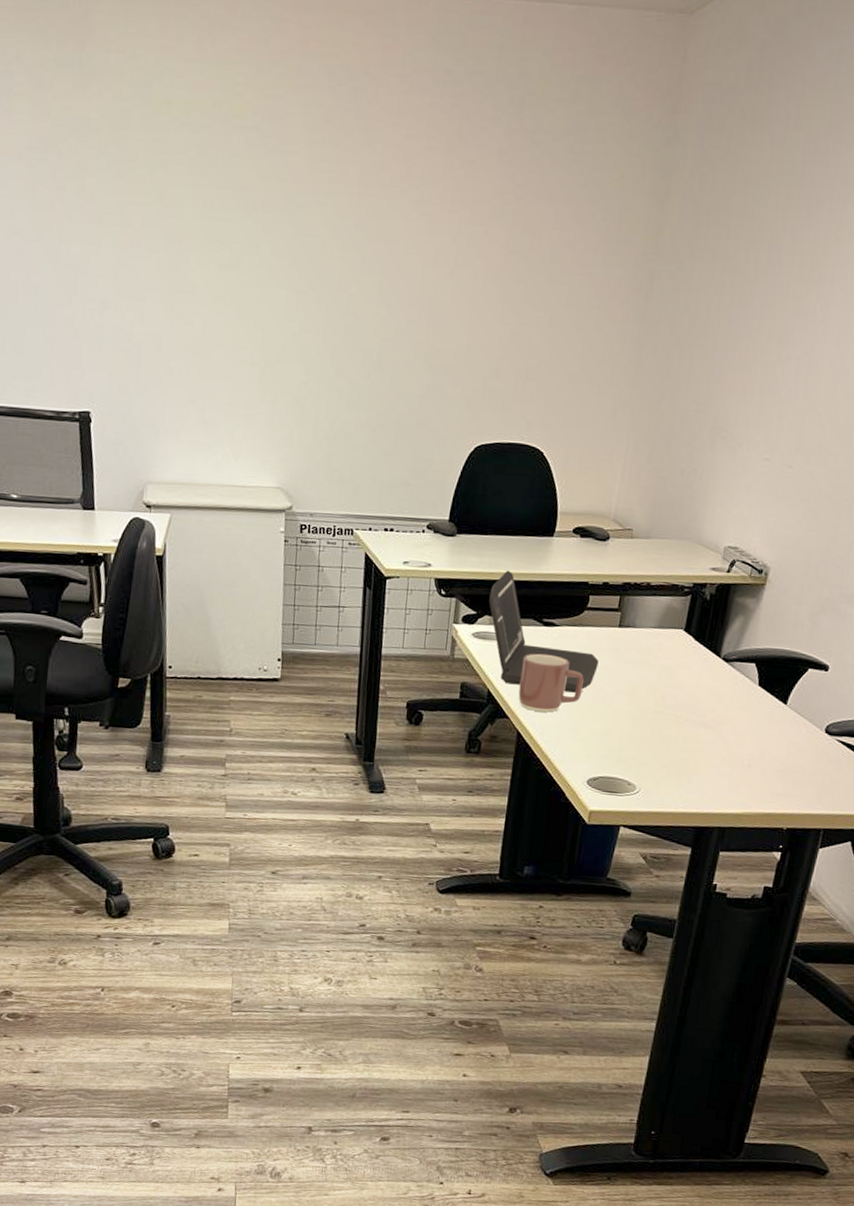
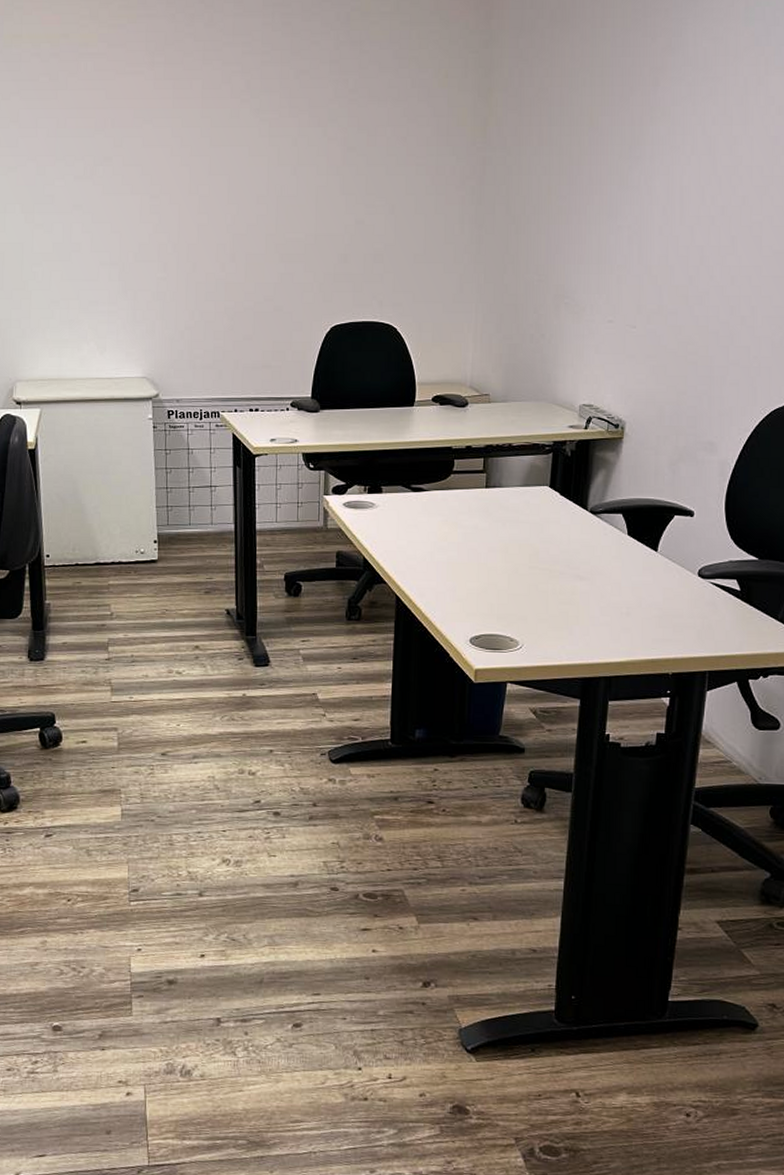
laptop: present [489,570,599,693] -> none [357,441,469,554]
mug: present [518,653,584,712] -> none [394,518,456,575]

